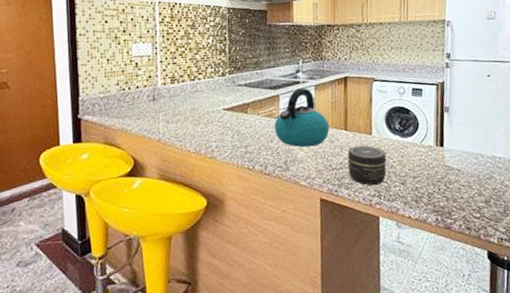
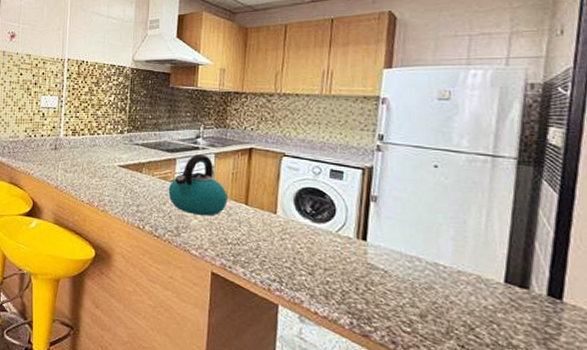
jar: present [347,145,387,186] -> none [245,223,292,270]

